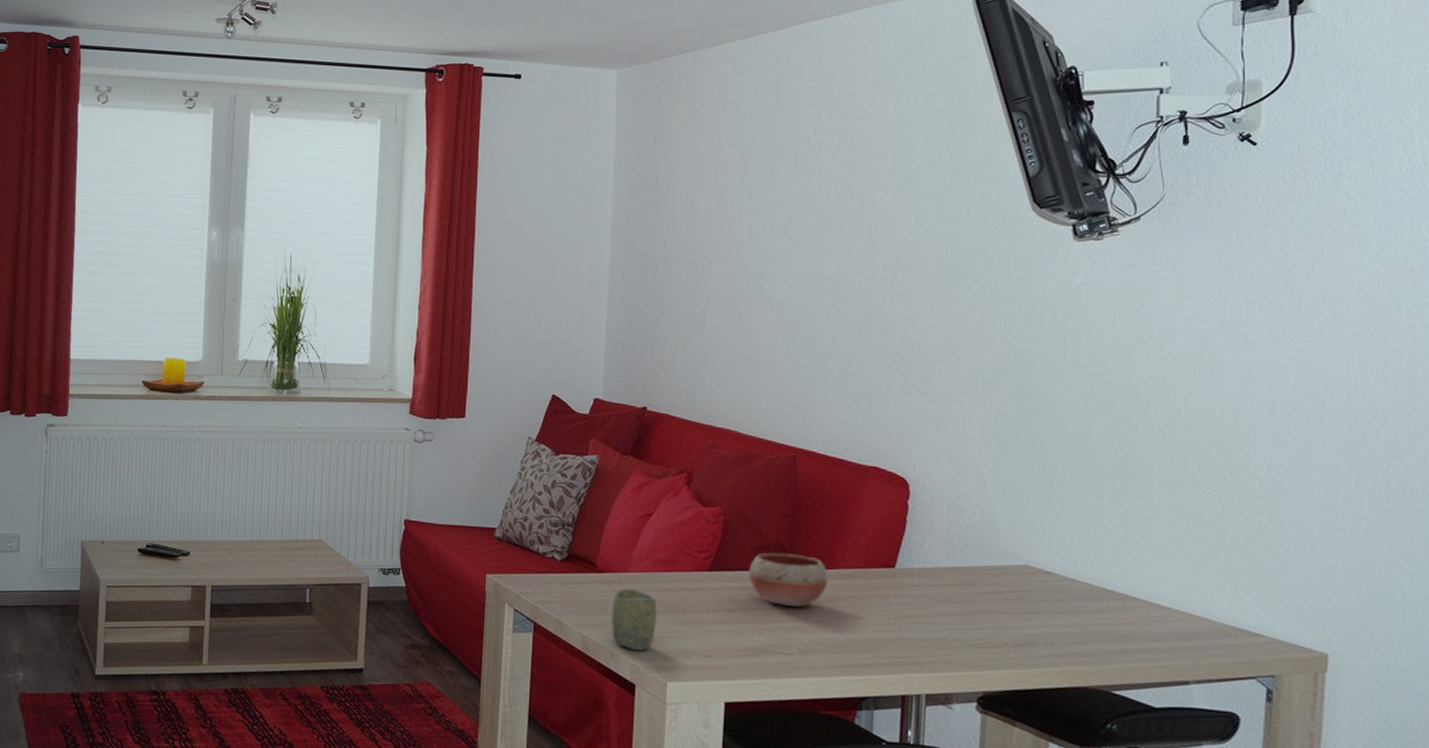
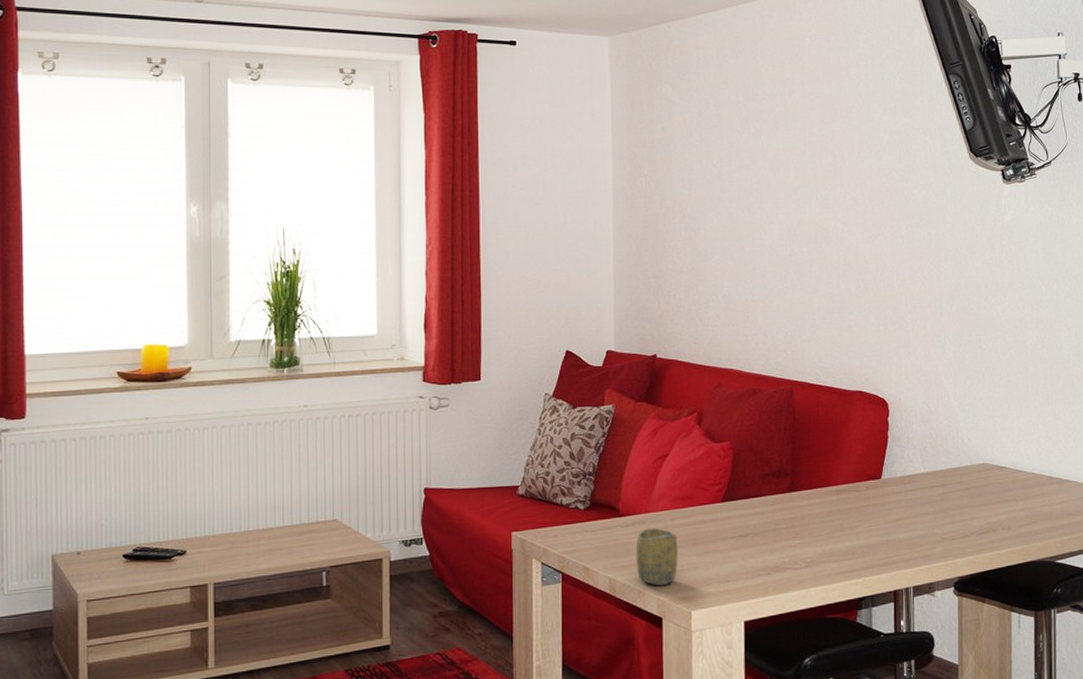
bowl: present [749,552,828,607] -> none [758,477,827,525]

